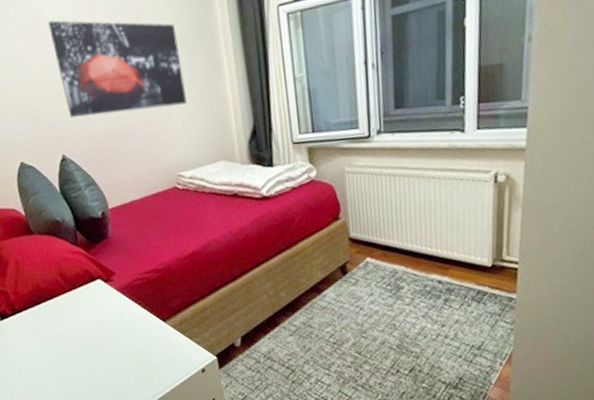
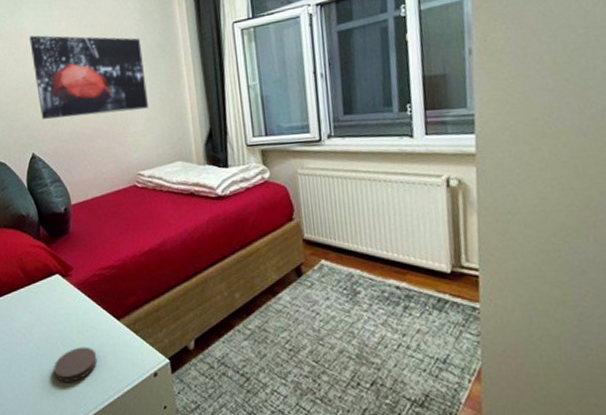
coaster: none [102,348,145,381] -> present [54,347,97,382]

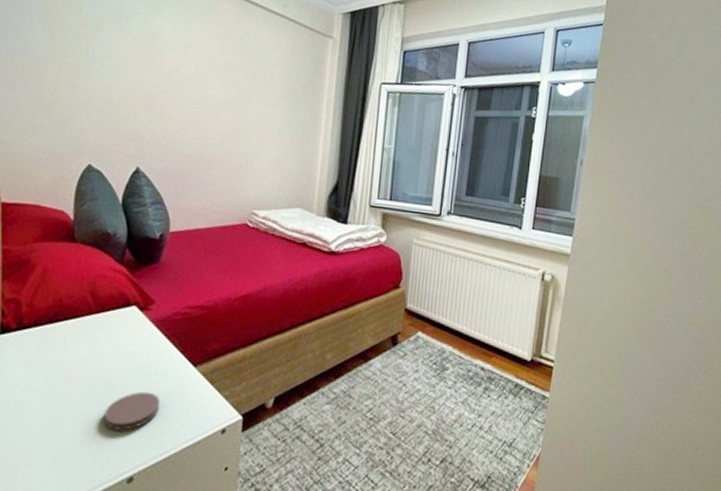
wall art: present [29,35,148,119] -> none [156,41,286,147]

